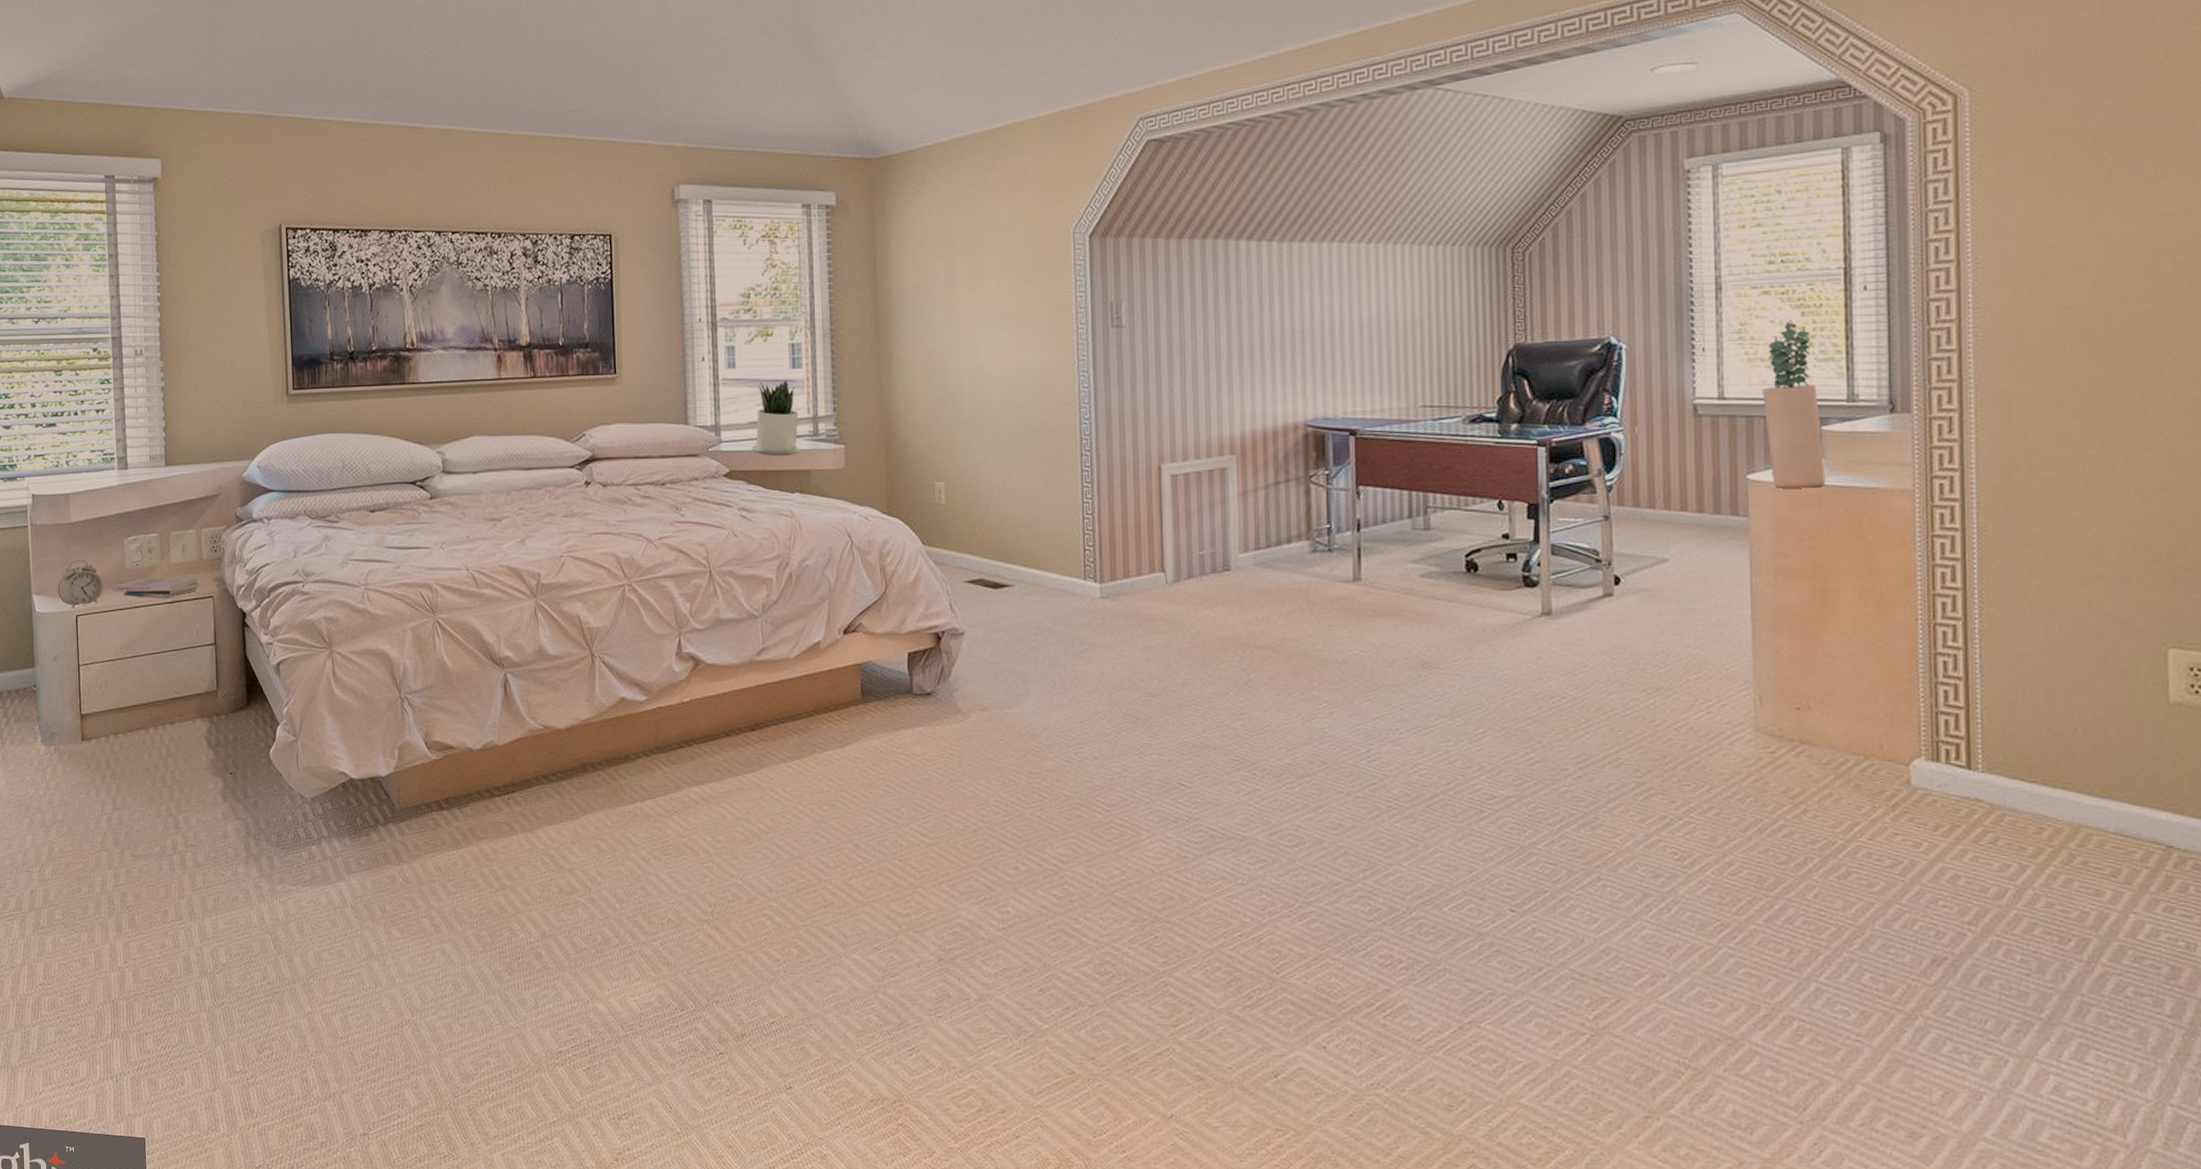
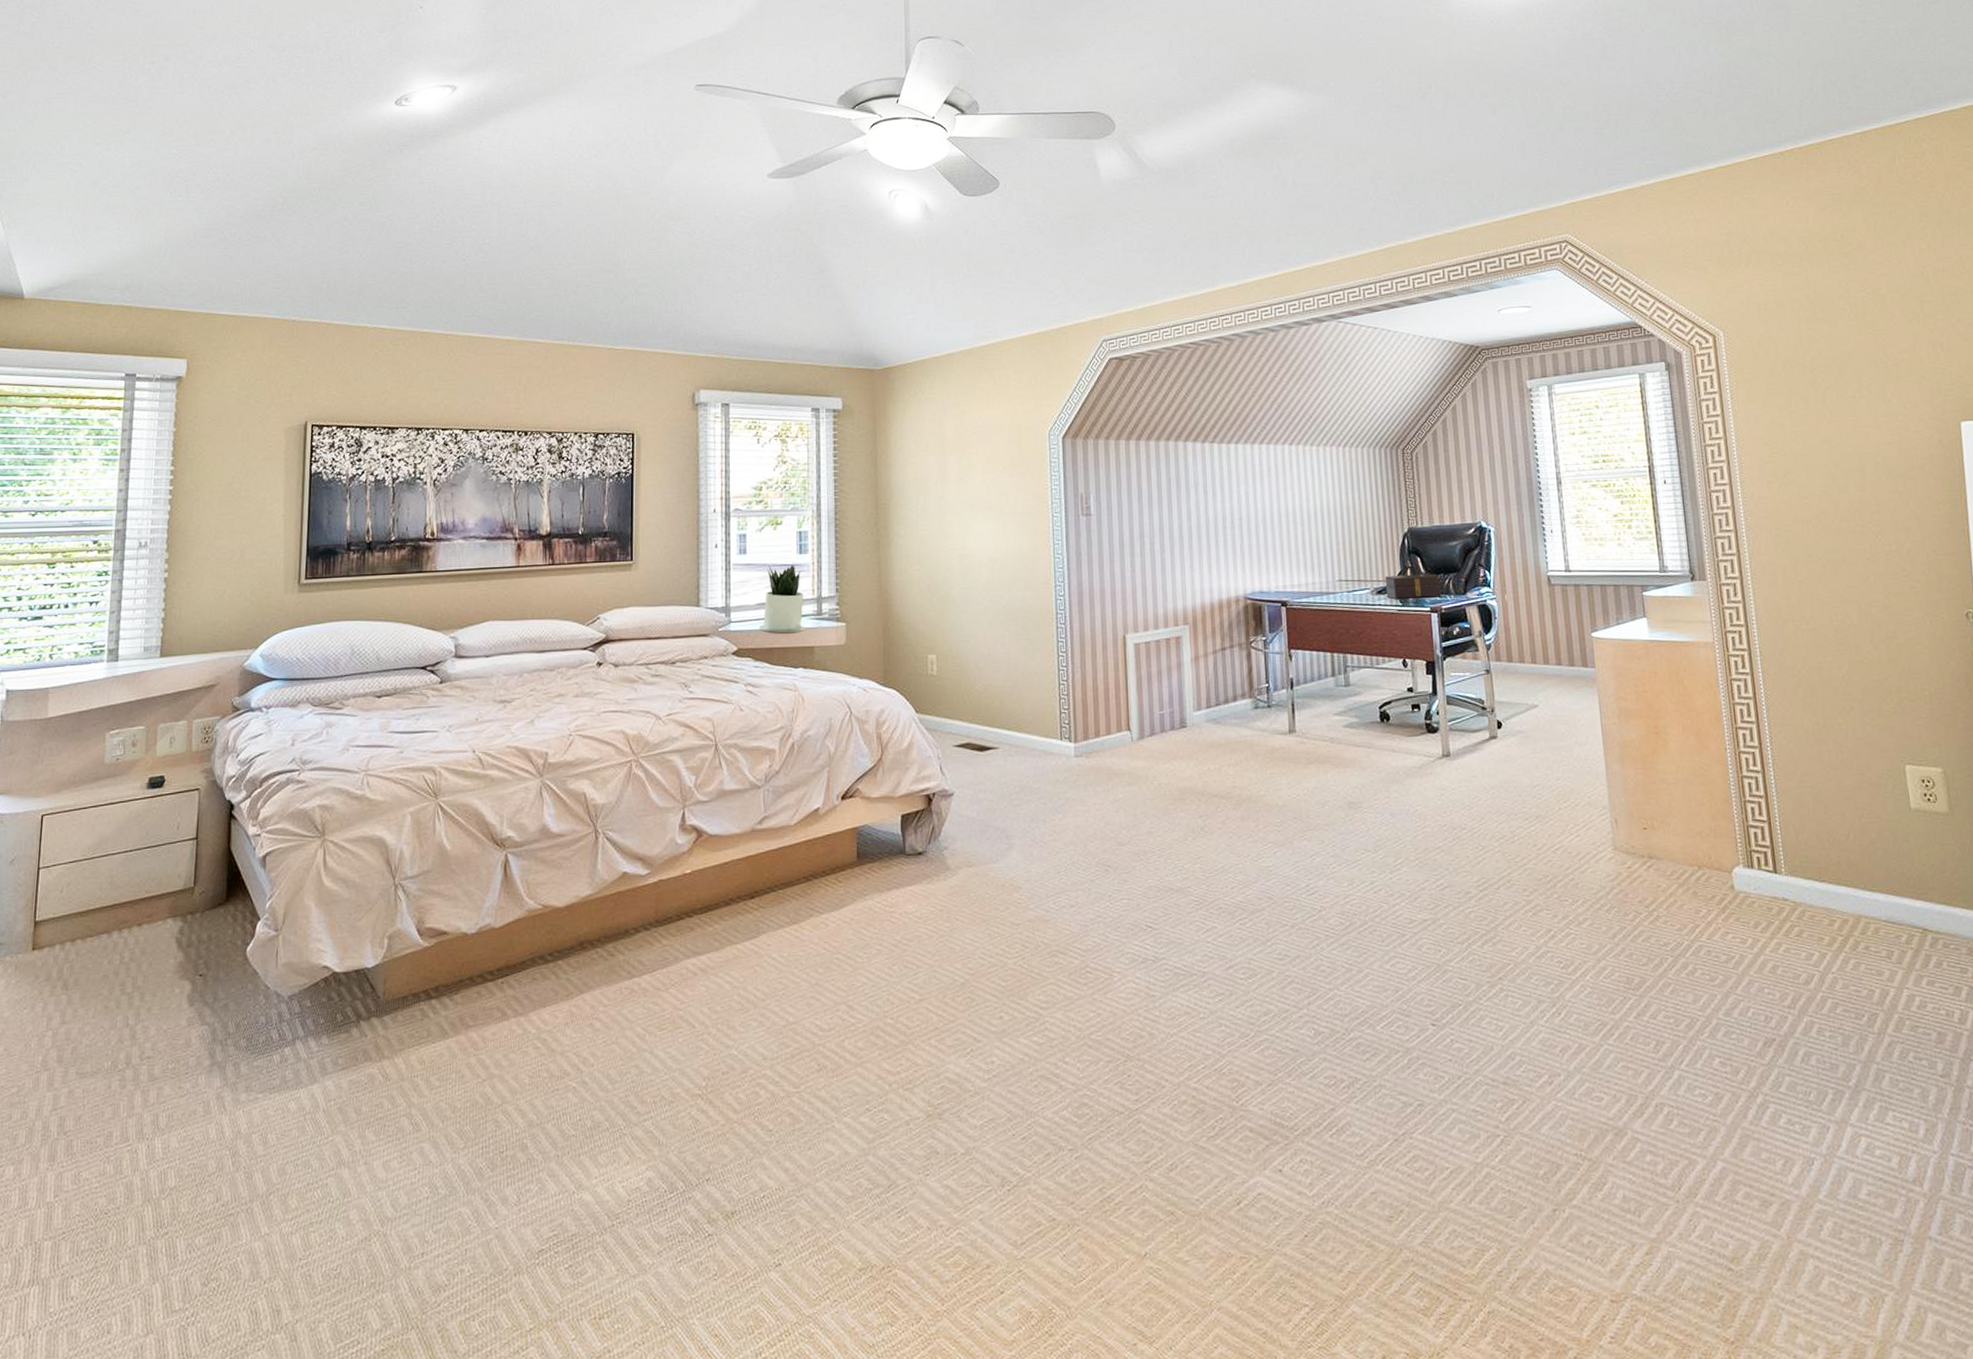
alarm clock: present [58,560,103,609] -> none [24,756,77,808]
books: present [113,577,200,598] -> none [87,770,186,793]
jewelry box: none [1481,399,1552,430] -> present [1385,573,1441,600]
vase: present [1762,320,1826,488] -> none [1597,507,1650,643]

